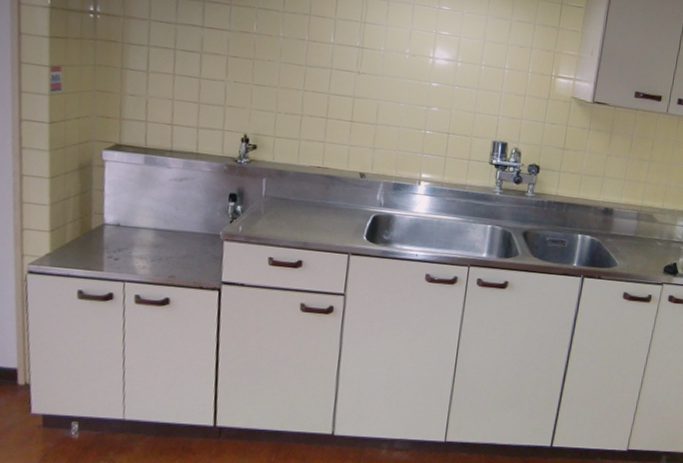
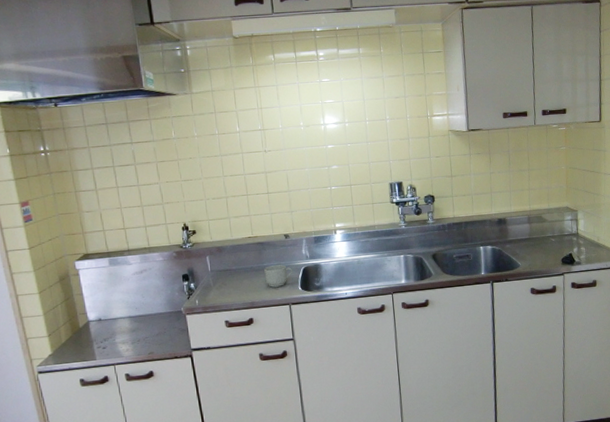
mug: none [326,205,360,232] -> present [264,264,292,287]

